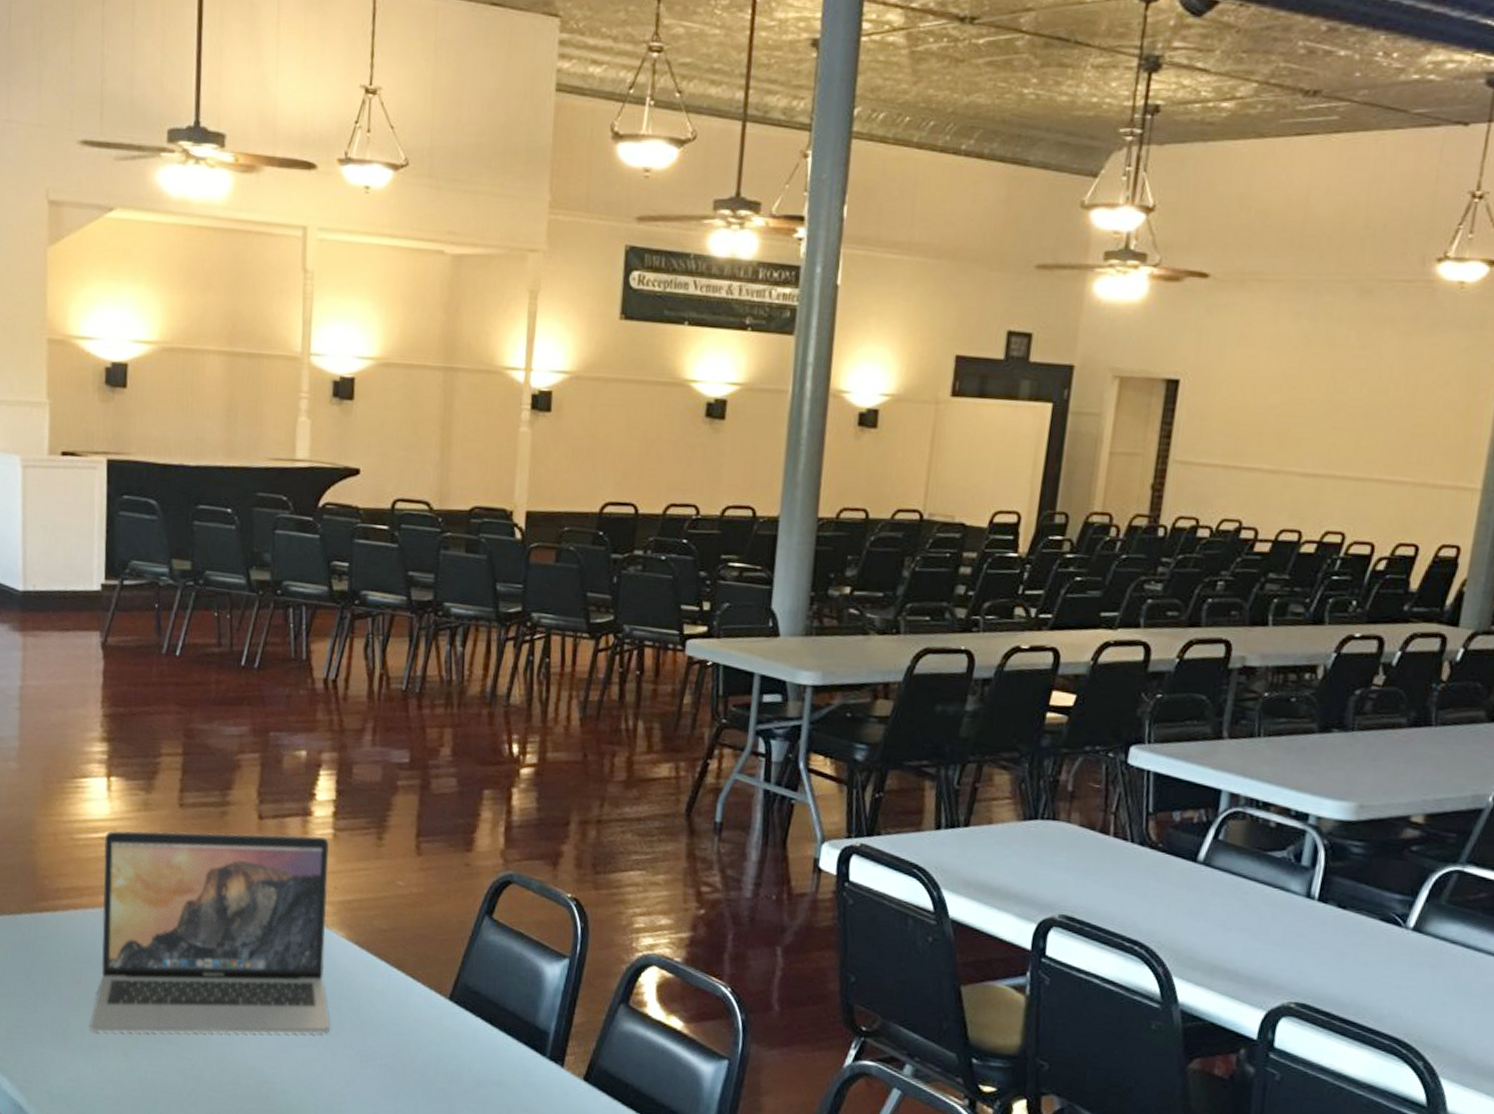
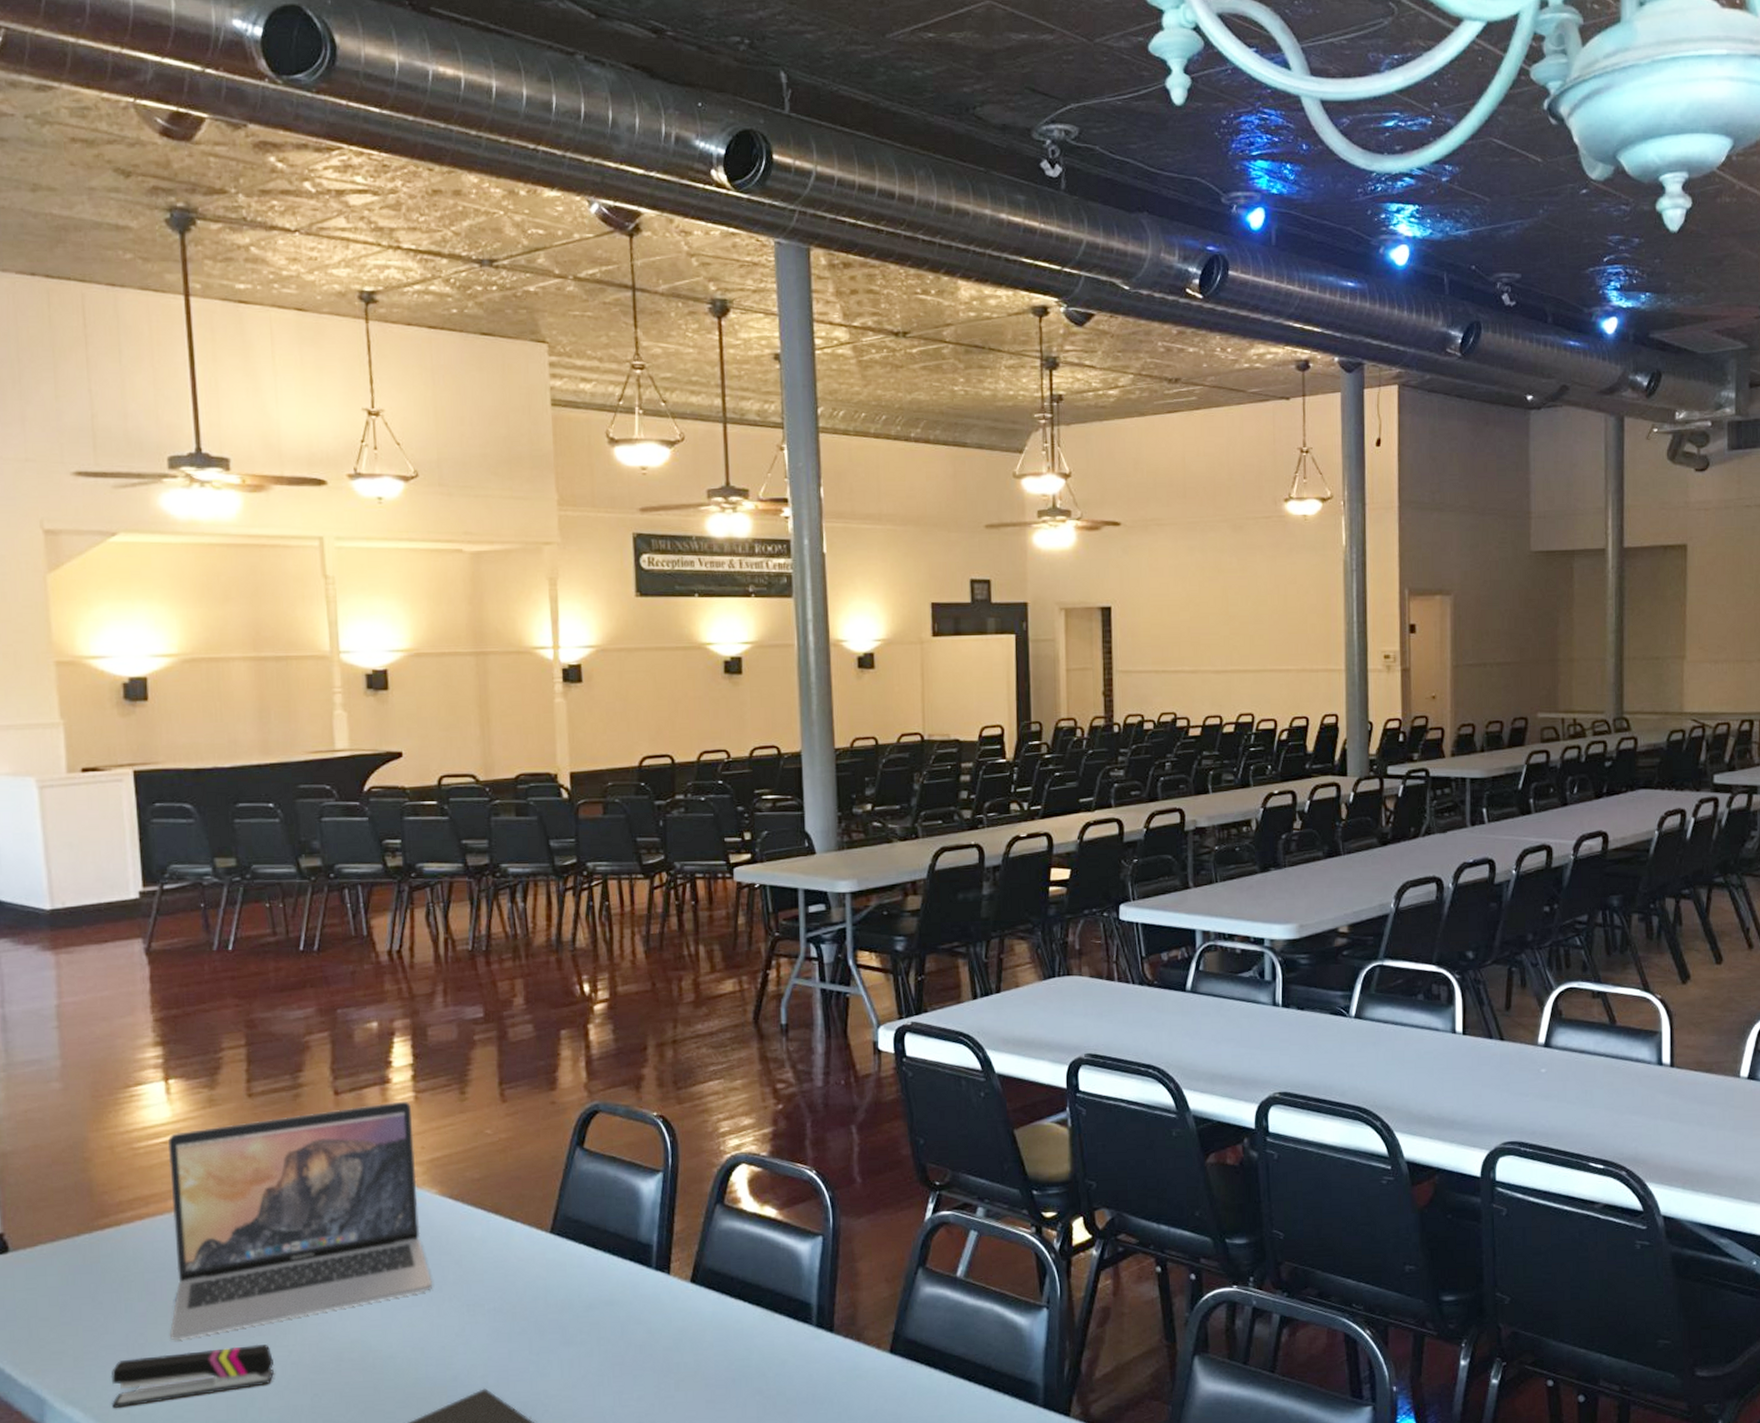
stapler: none [35,1040,178,1093] -> present [110,1344,275,1409]

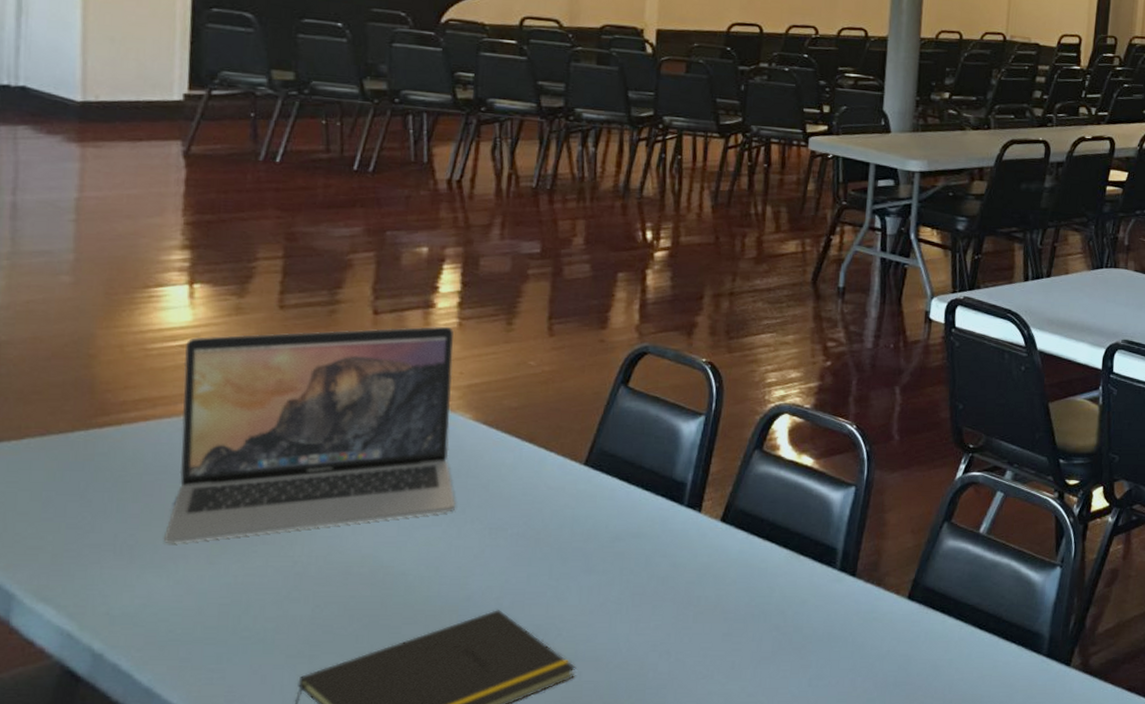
stapler: present [110,1344,275,1409] -> none [90,553,276,609]

